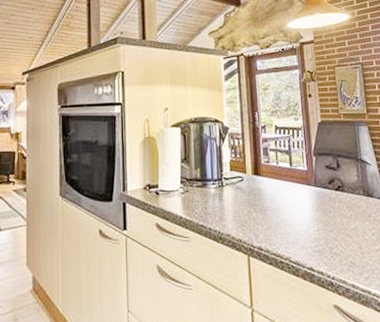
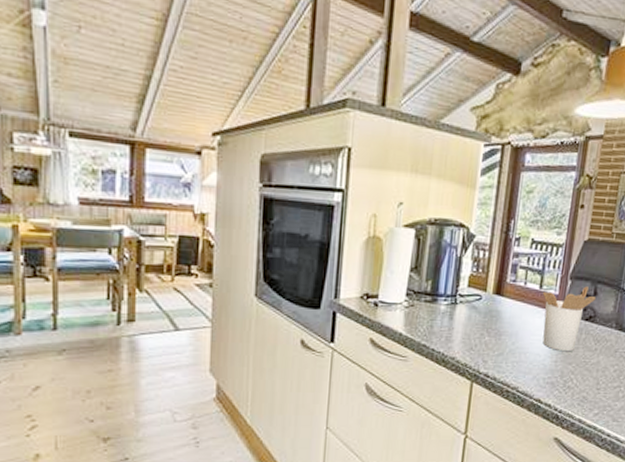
utensil holder: none [293,160,340,221] -> present [542,286,597,352]

